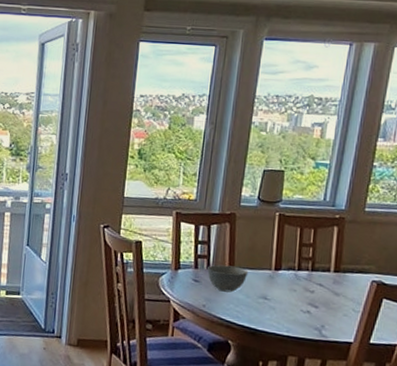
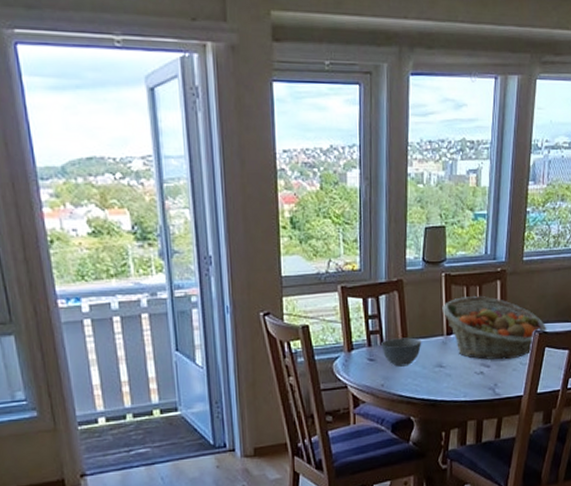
fruit basket: none [272,237,386,305] -> present [442,296,546,360]

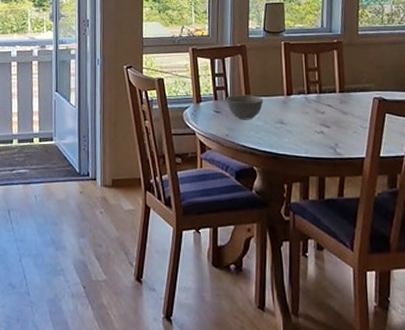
fruit basket: present [442,296,546,360] -> none [282,63,386,122]

